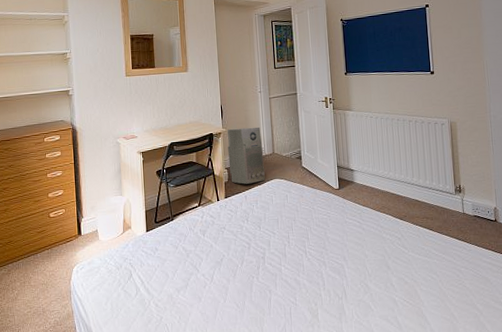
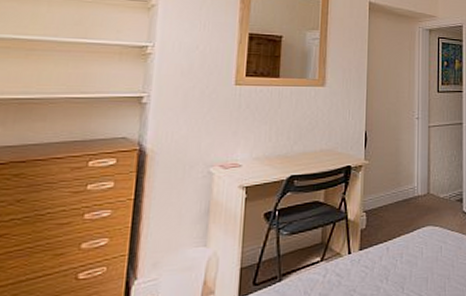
air purifier: present [228,127,265,184] -> none [368,160,415,232]

